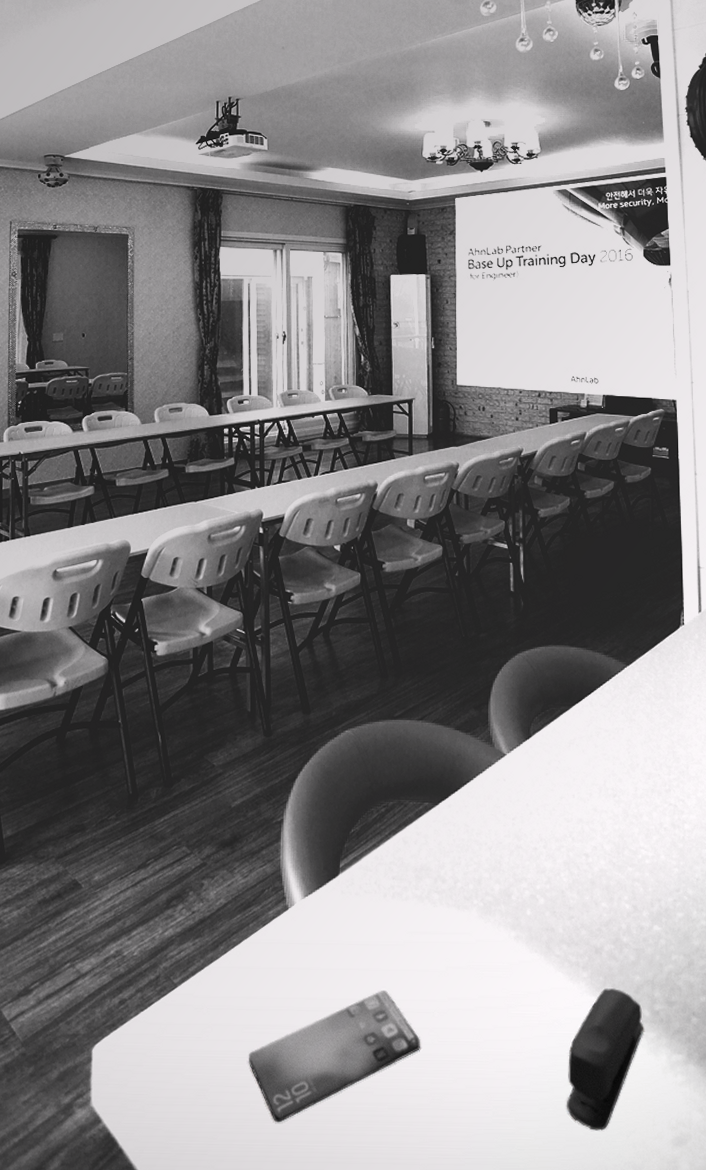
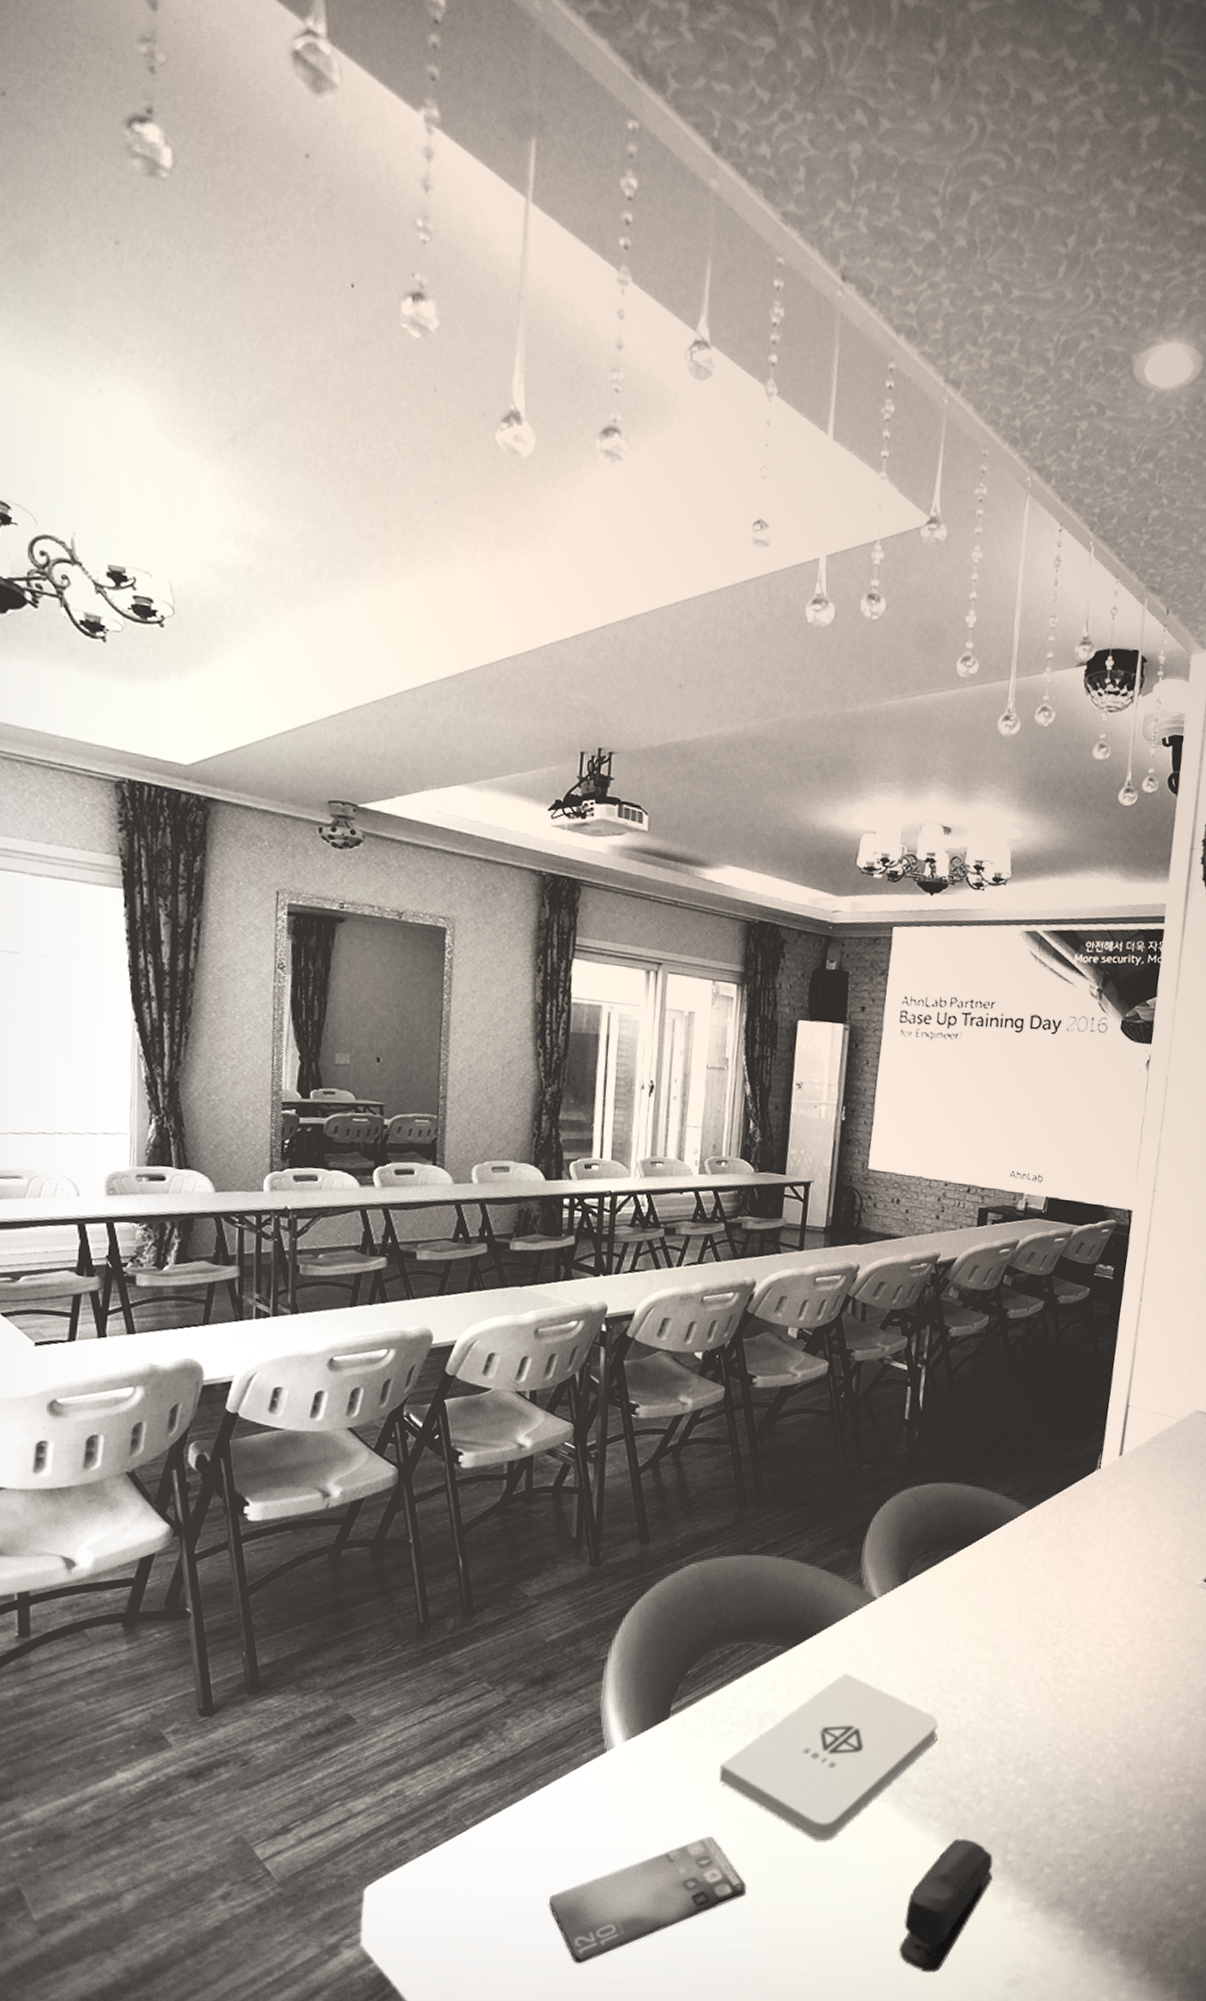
notepad: none [386,826,575,994] -> present [718,1672,938,1842]

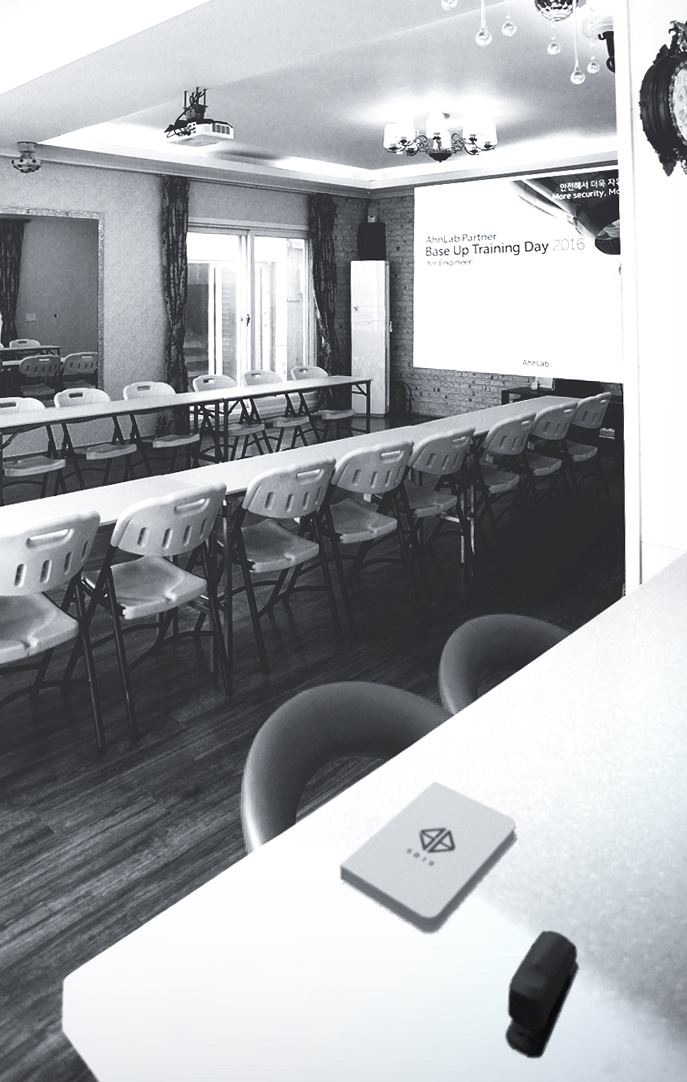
smartphone: present [549,1837,746,1964] -> none [210,930,370,1049]

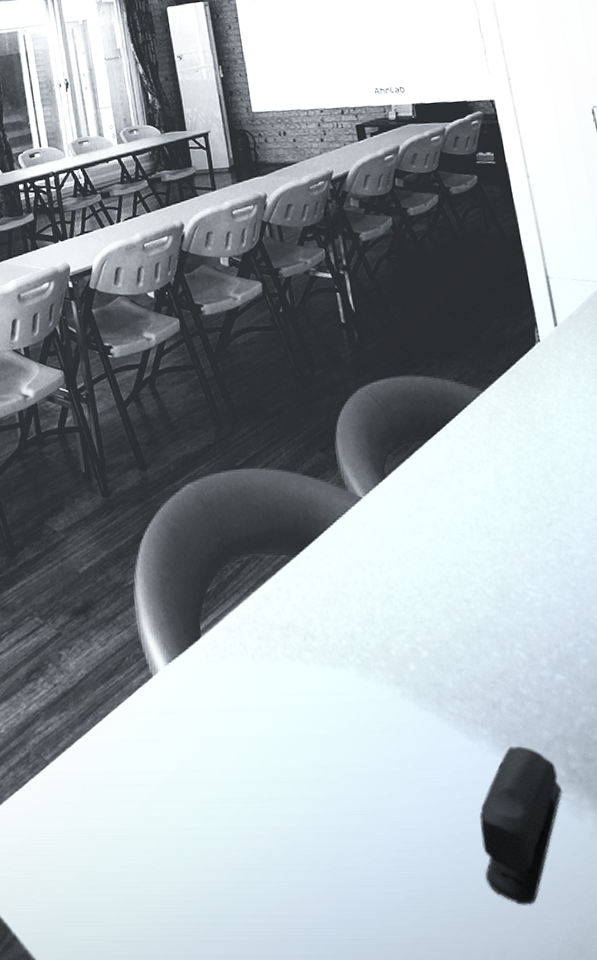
notepad: present [339,780,517,934] -> none [258,576,460,758]

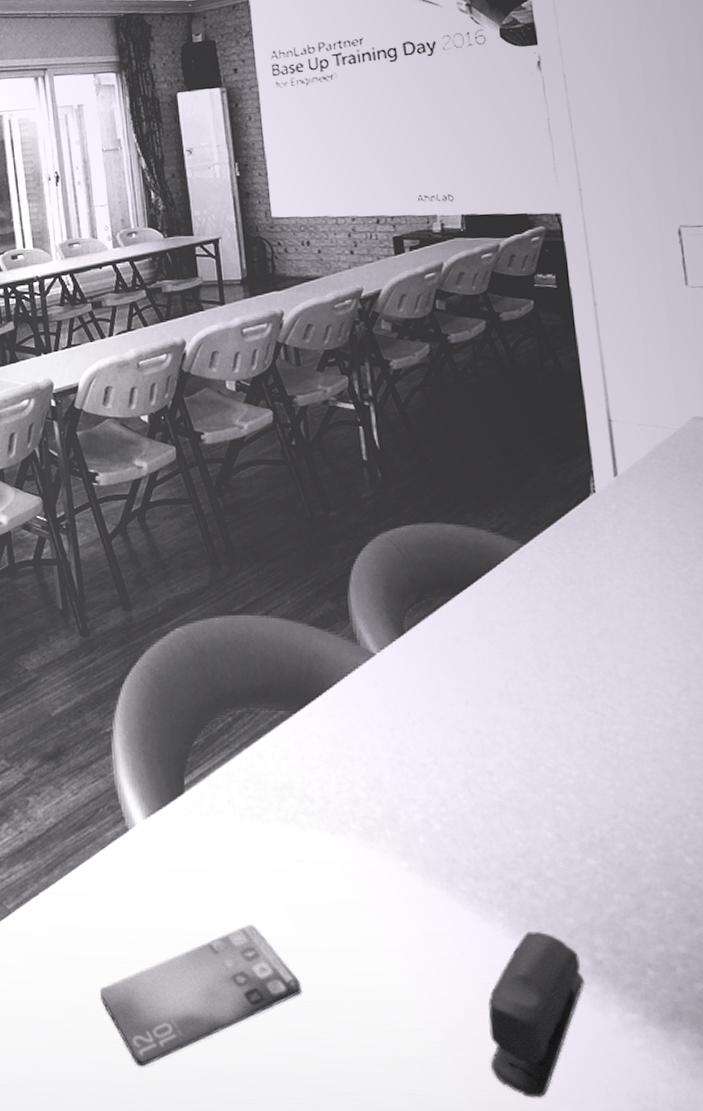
smartphone: none [133,759,314,905] -> present [100,925,301,1067]

